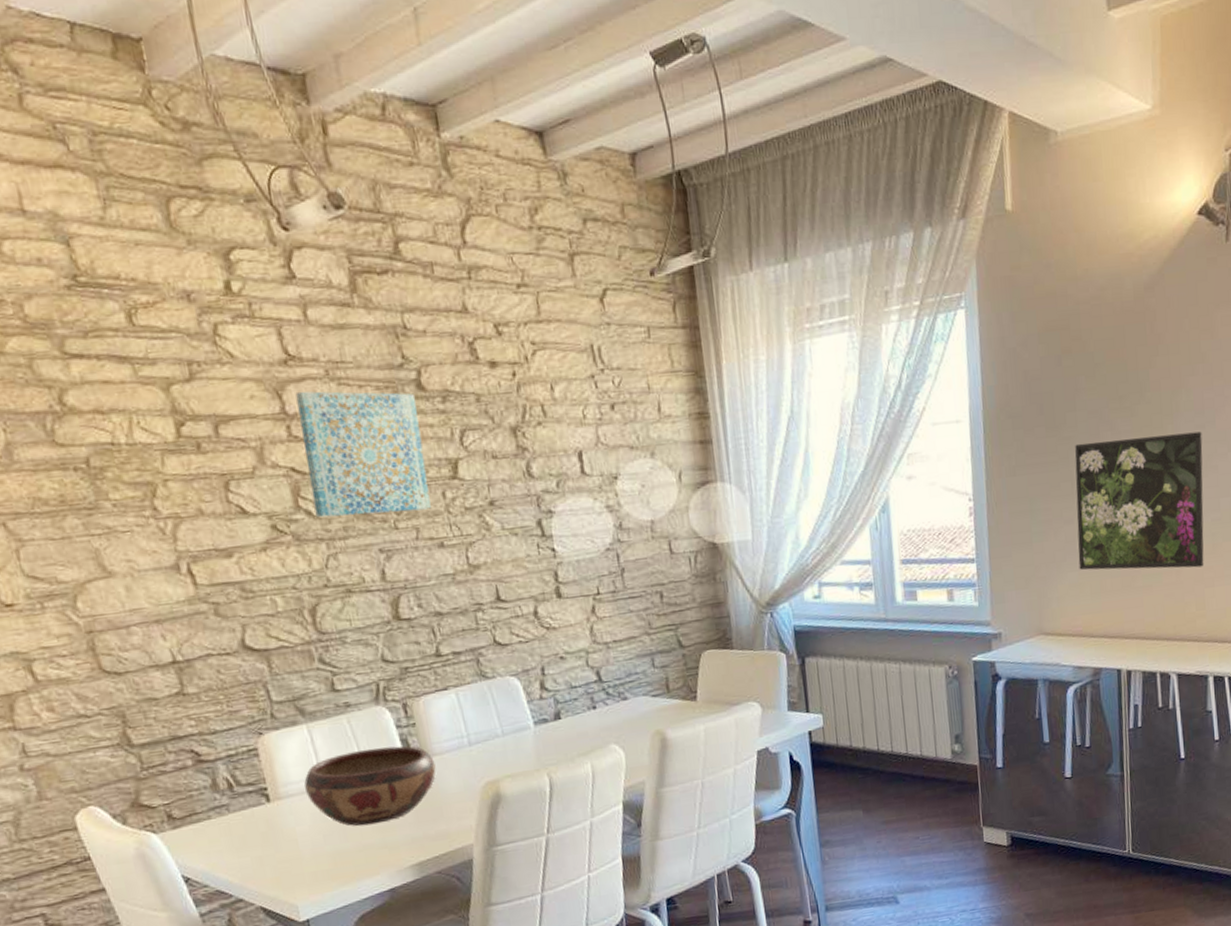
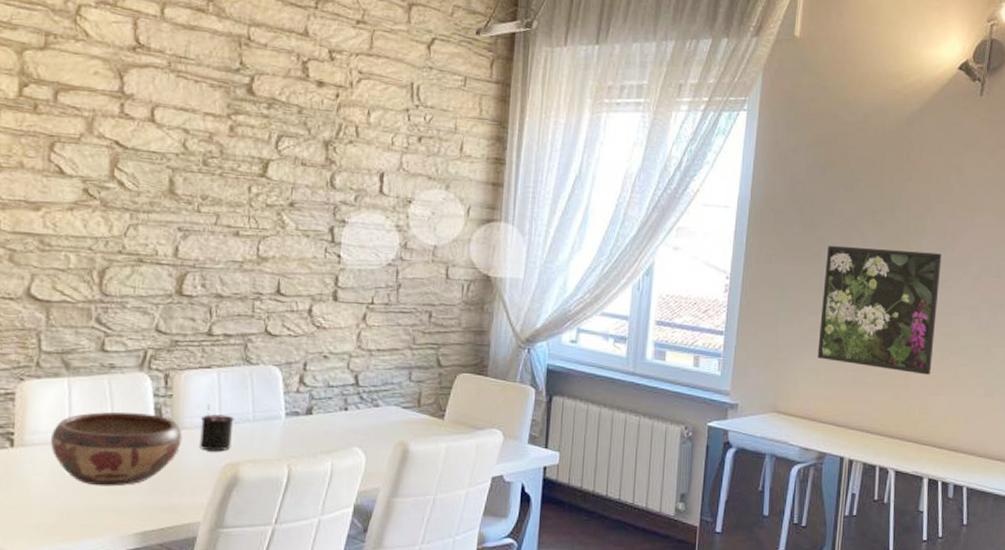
wall art: present [295,391,431,518] -> none [127,76,244,200]
candle: none [448,726,486,774] -> present [199,404,234,452]

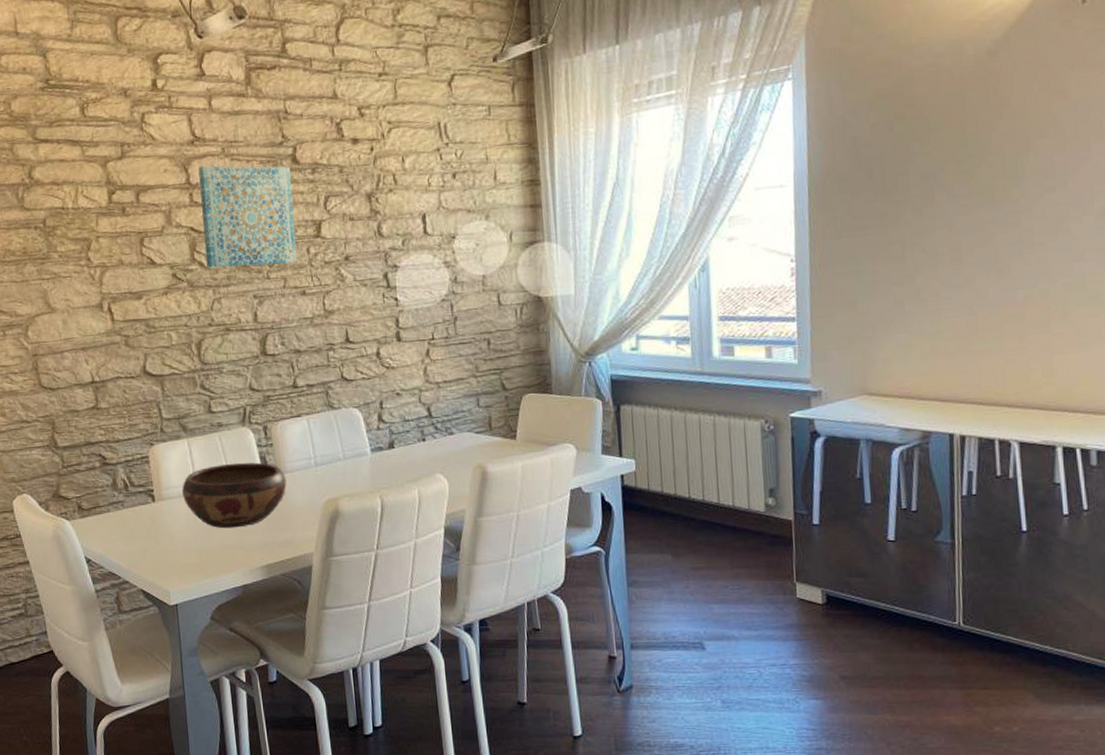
wall art: none [127,76,244,200] -> present [198,165,297,269]
candle: present [199,404,234,452] -> none [298,449,329,490]
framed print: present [817,245,942,375] -> none [905,194,1053,334]

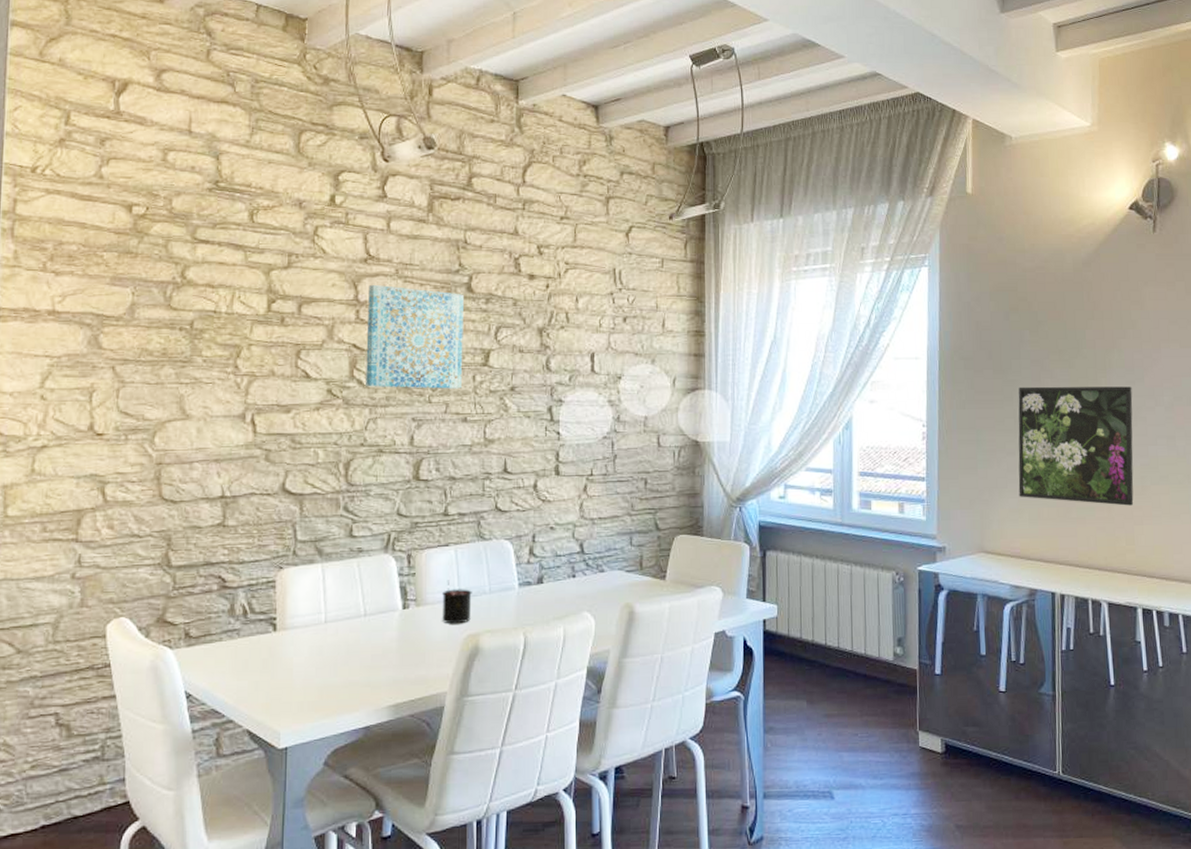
decorative bowl: present [181,462,287,529] -> none [308,592,426,663]
candle: none [298,449,329,490] -> present [441,580,472,624]
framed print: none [905,194,1053,334] -> present [1018,386,1134,506]

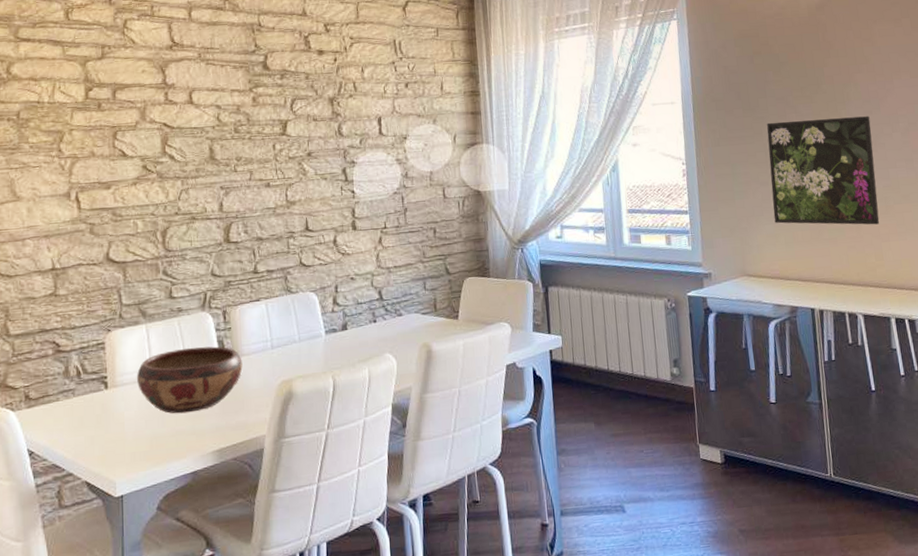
decorative bowl: none [308,592,426,663] -> present [136,346,243,414]
wall art: present [366,284,465,389] -> none [175,68,264,161]
candle: present [441,580,472,624] -> none [255,332,283,373]

